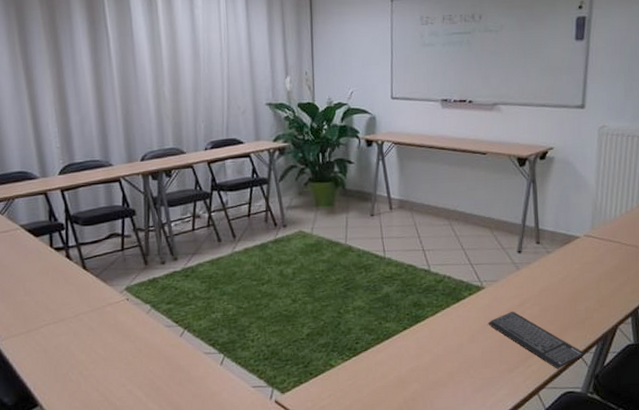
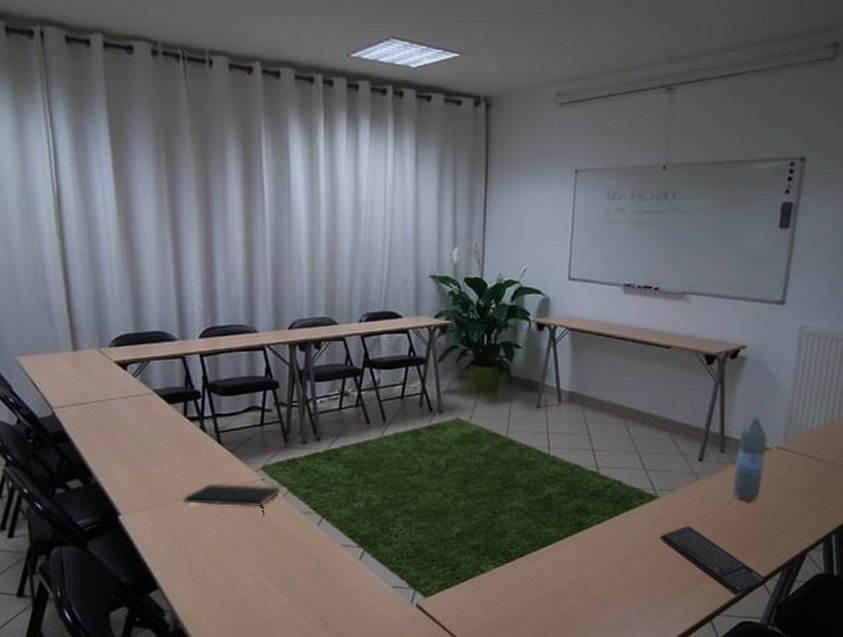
notepad: none [55,304,145,333] -> present [183,483,281,516]
water bottle: none [549,207,577,285] -> present [733,413,767,501]

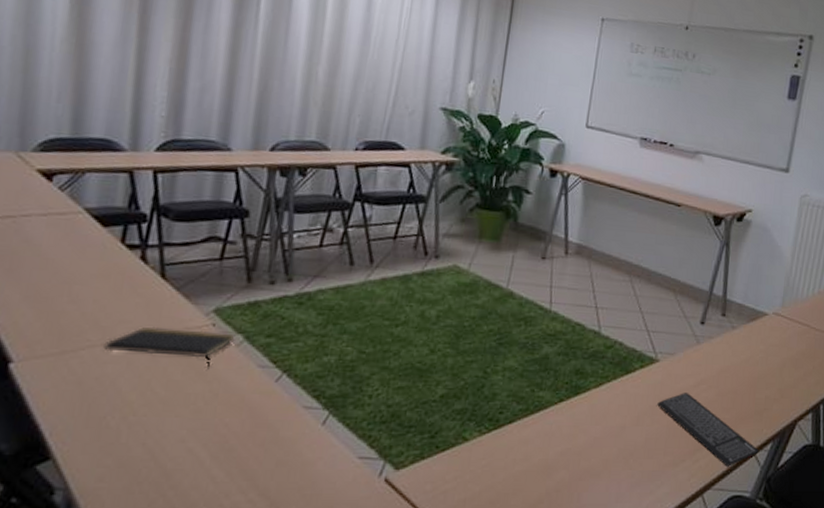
water bottle: present [733,413,767,501] -> none [731,278,766,368]

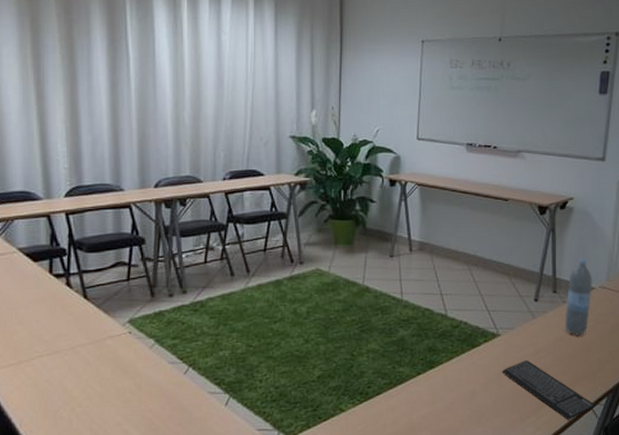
notepad: present [103,326,236,370] -> none [49,337,148,368]
water bottle: none [731,278,766,368] -> present [564,257,593,335]

